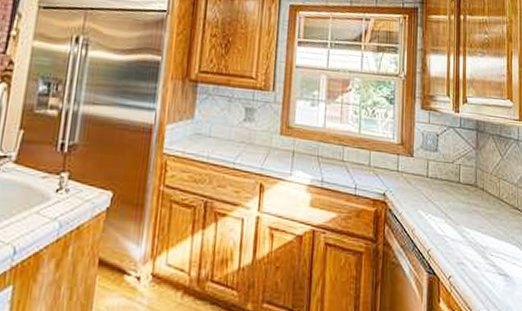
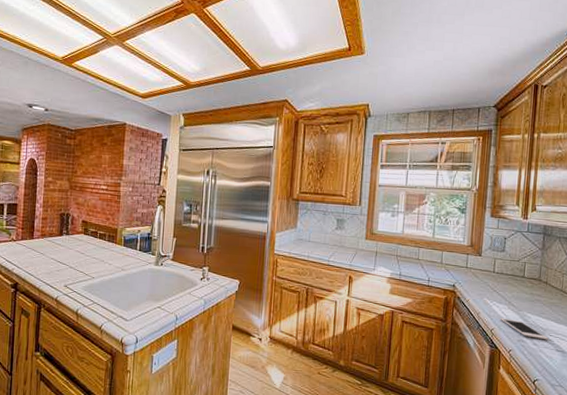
cell phone: none [436,235,490,262] -> present [500,318,549,341]

